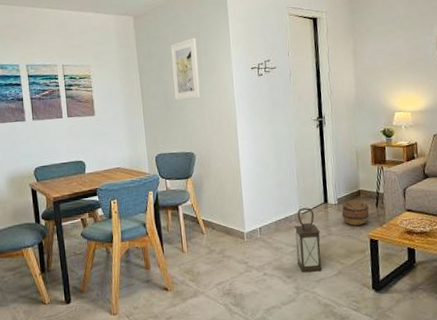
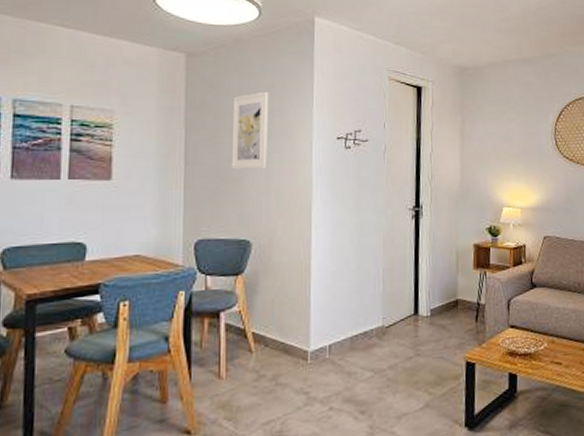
lantern: present [295,208,322,273] -> none [374,320,406,407]
basket: present [341,199,370,226] -> none [434,311,467,344]

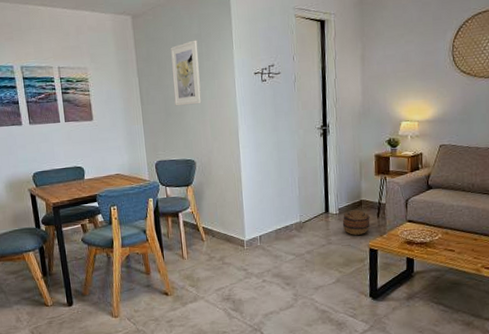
basket: none [434,311,467,344] -> present [342,209,370,235]

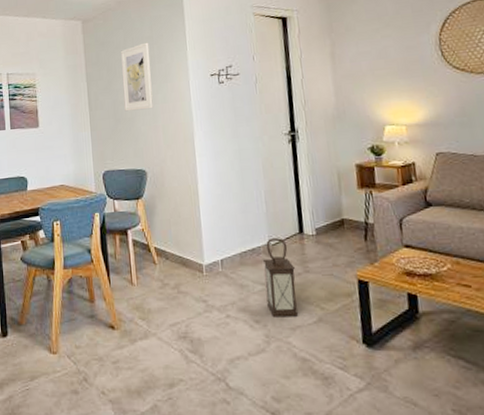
lantern: none [295,217,320,280] -> present [263,238,298,318]
basket: present [342,209,370,235] -> none [321,230,357,262]

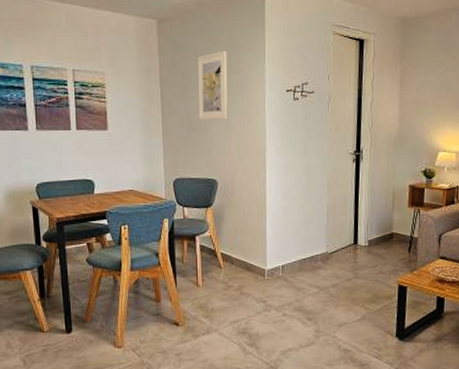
lantern: present [263,238,298,318] -> none [319,248,347,316]

